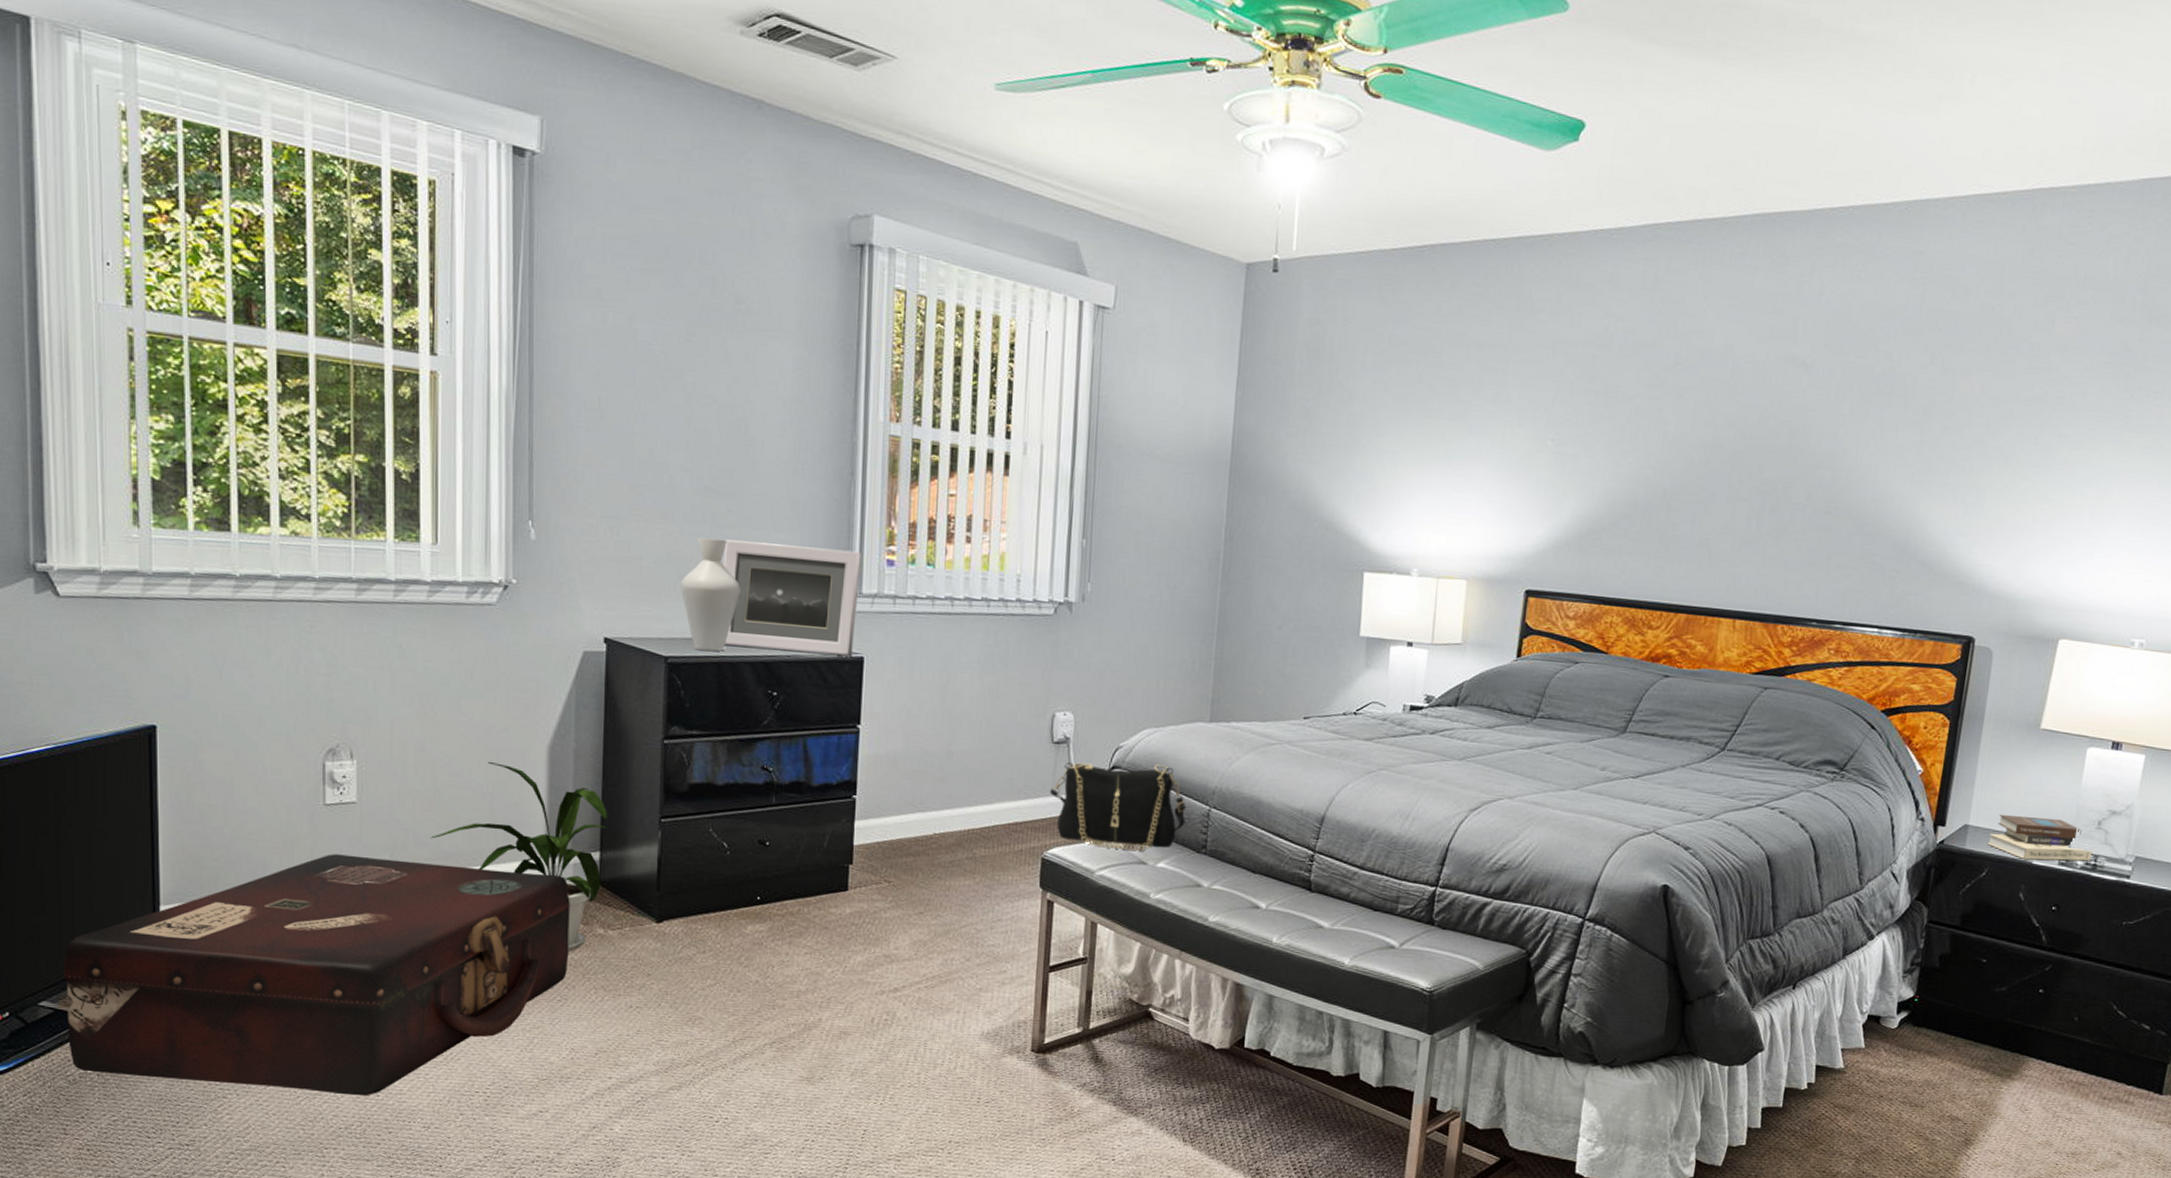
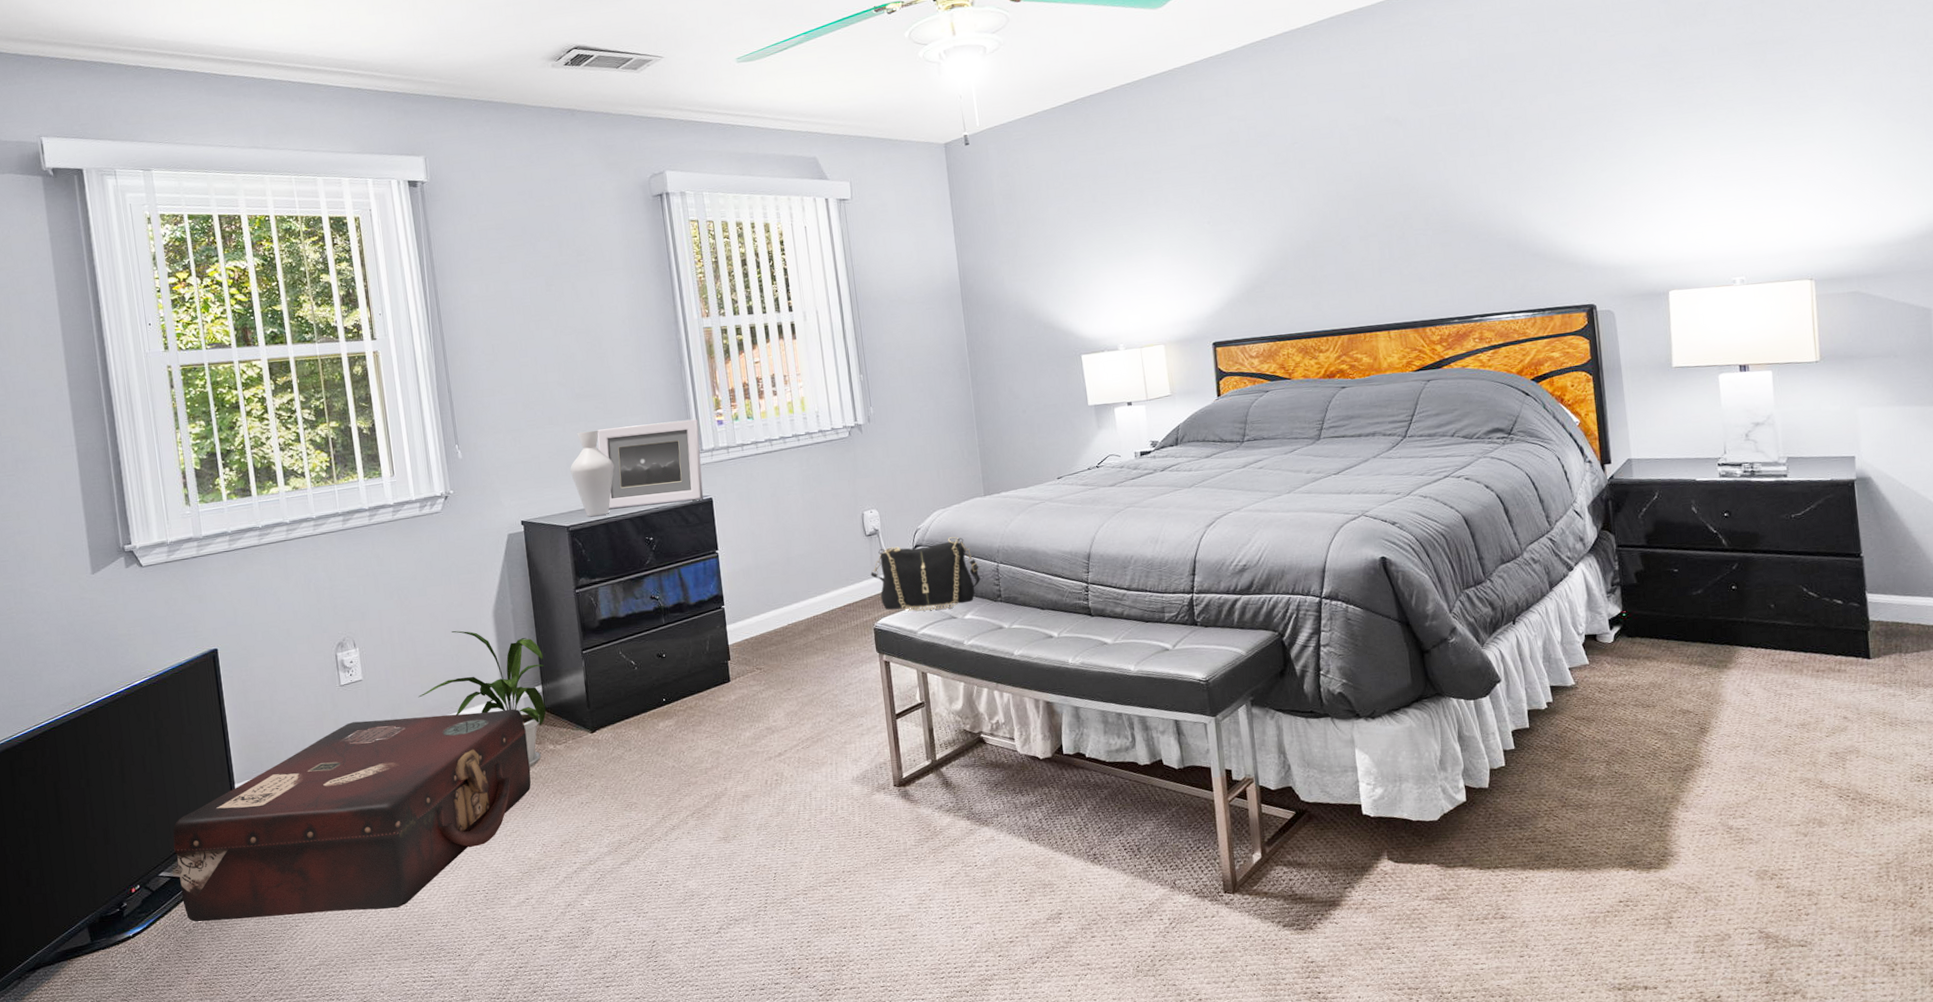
books: present [1987,814,2092,862] -> none [1651,439,1748,478]

